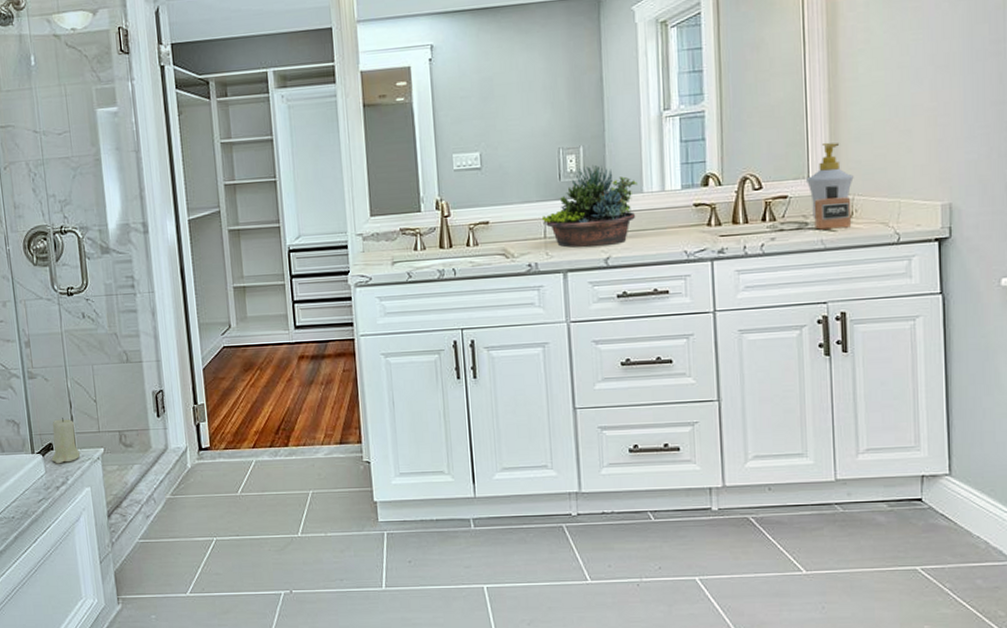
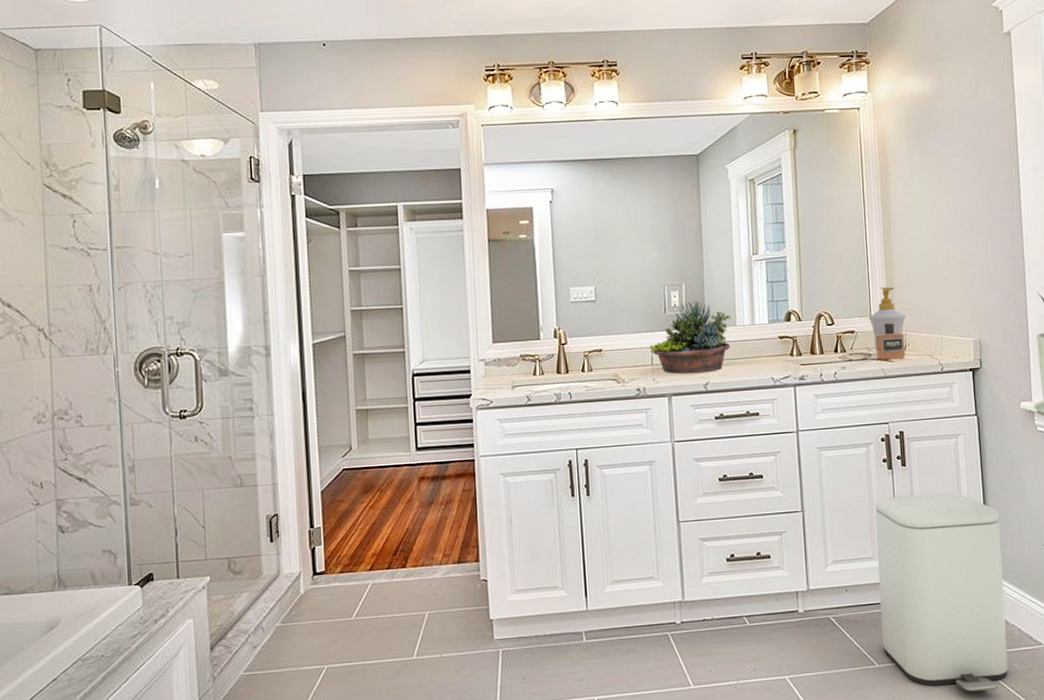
candle: present [51,418,81,464] -> none [150,546,184,596]
pedal bin: none [807,383,969,608] -> present [874,492,1008,692]

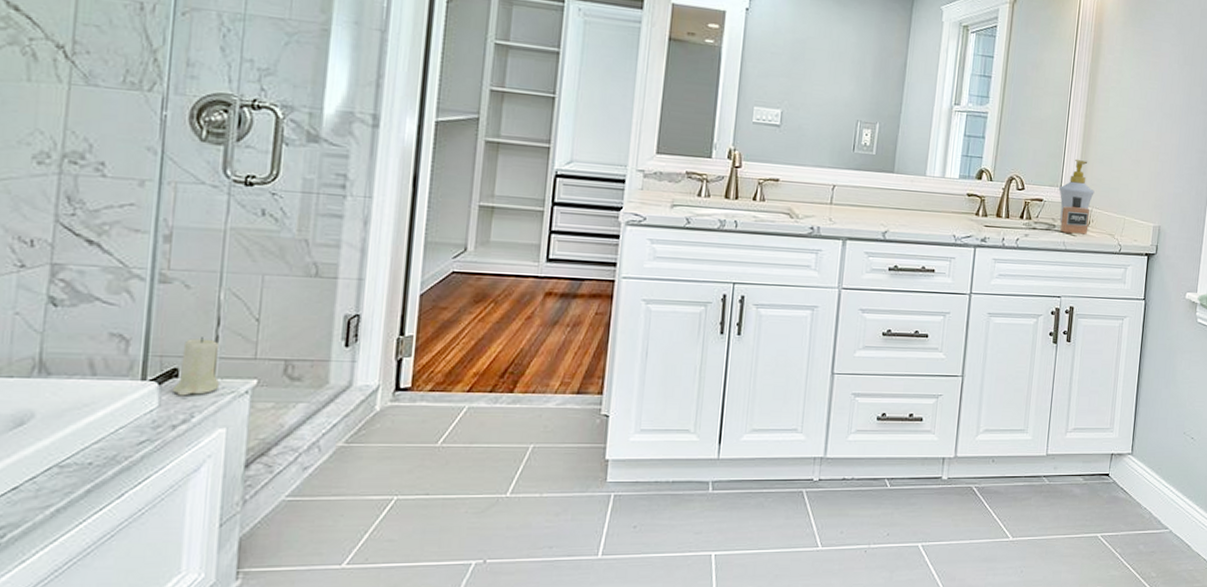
candle: none [150,546,184,596] -> present [171,337,220,396]
succulent planter: present [649,300,732,375] -> none [830,142,923,221]
pedal bin: present [874,492,1008,692] -> none [1019,370,1150,570]

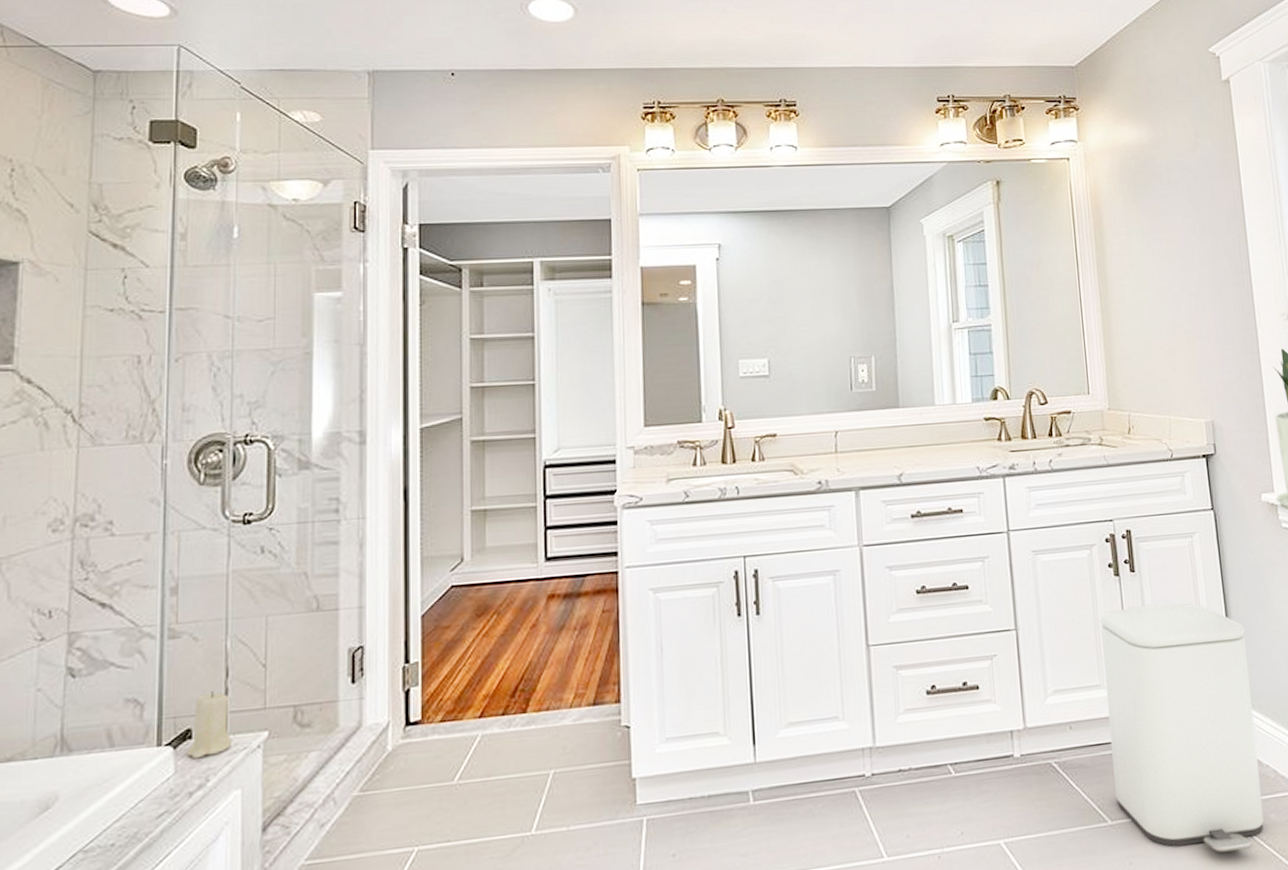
pedal bin: none [1019,370,1150,570] -> present [1100,603,1264,853]
soap bottle: present [1059,158,1095,224] -> none [1087,359,1129,436]
perfume: present [1060,197,1090,235] -> none [1095,402,1130,446]

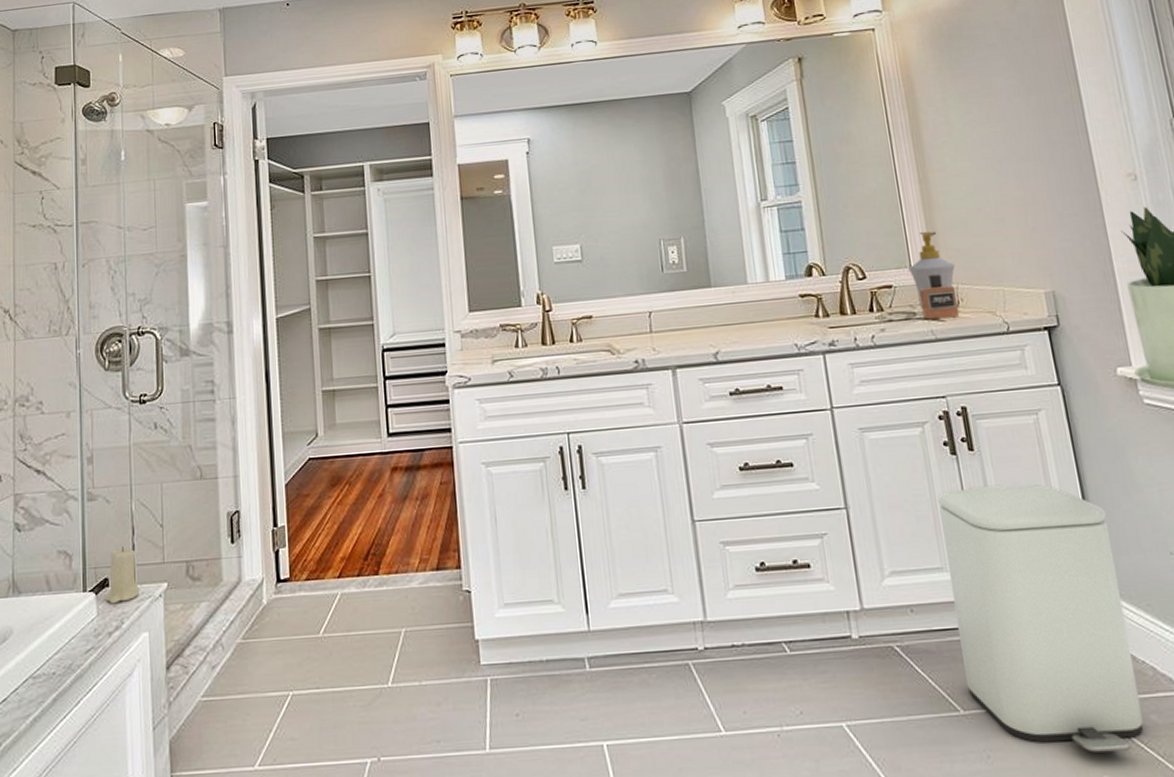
soap bottle: none [1087,359,1129,436] -> present [909,231,955,310]
perfume: none [1095,402,1130,446] -> present [919,274,960,320]

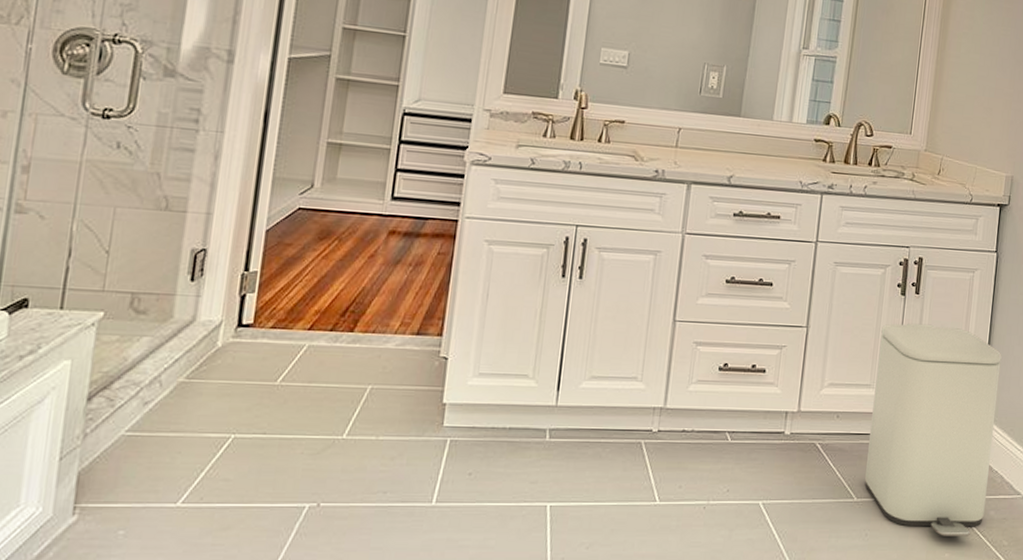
candle: present [105,547,140,604] -> none [21,268,70,327]
soap bottle: present [909,231,955,310] -> none [909,105,945,172]
perfume: present [919,274,960,320] -> none [909,144,941,183]

